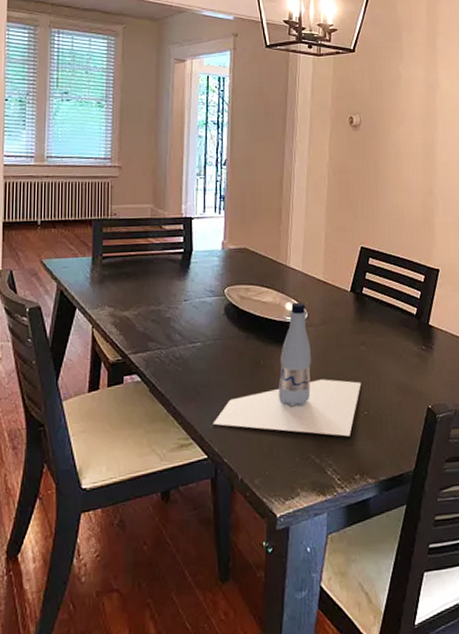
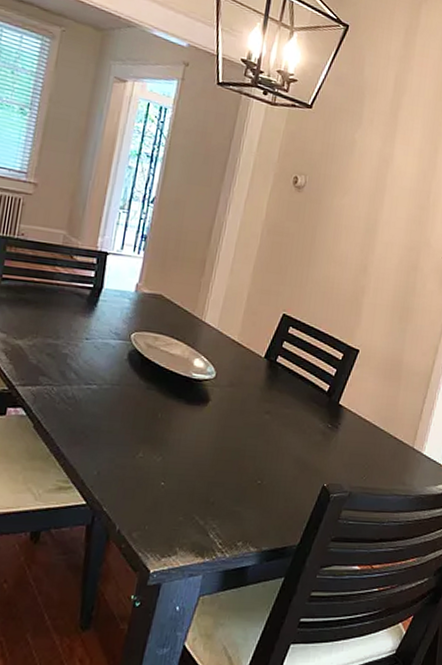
bottle: present [213,302,362,437] -> none [97,359,260,503]

